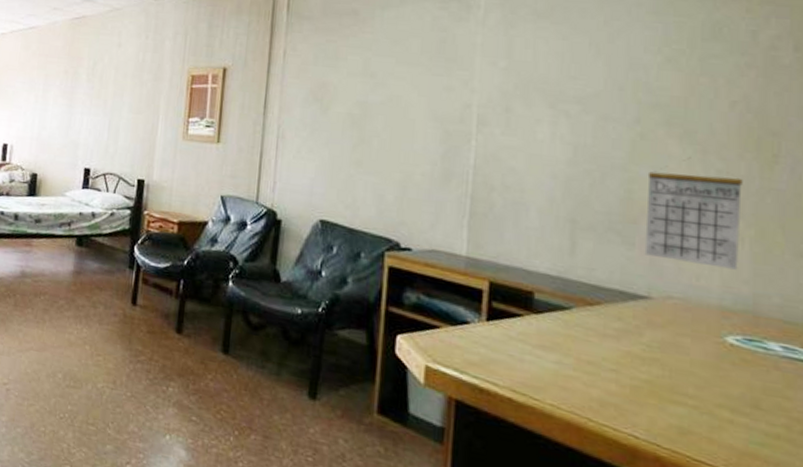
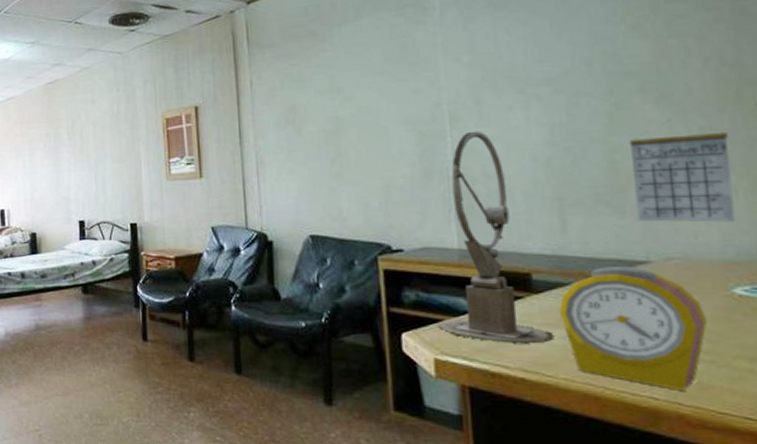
sundial: none [433,138,547,365] -> present [436,131,555,344]
alarm clock: none [555,296,697,433] -> present [558,267,708,391]

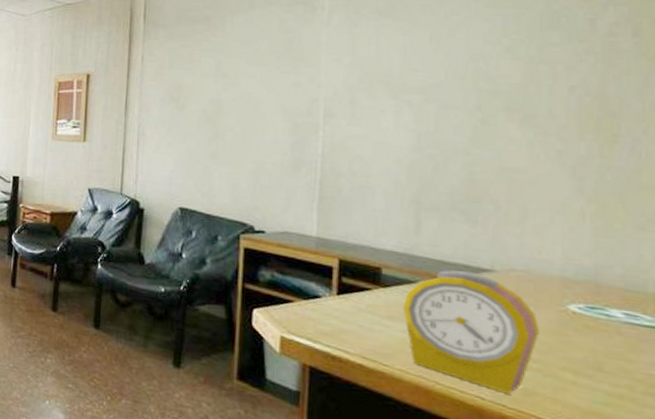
sundial: present [436,131,555,344] -> none [287,128,395,334]
calendar: present [628,119,736,223] -> none [487,140,583,243]

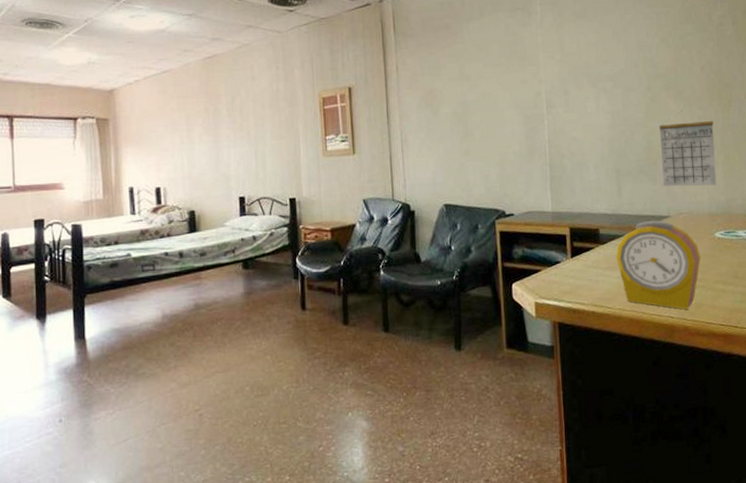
calendar: none [487,140,583,243] -> present [658,110,717,187]

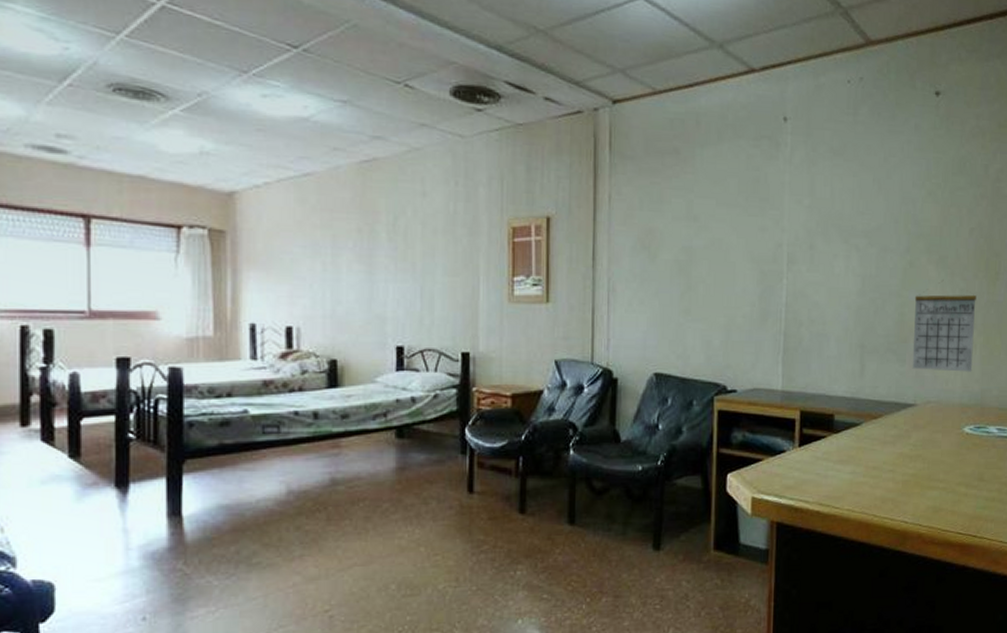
alarm clock: present [616,220,701,310] -> none [850,409,946,514]

